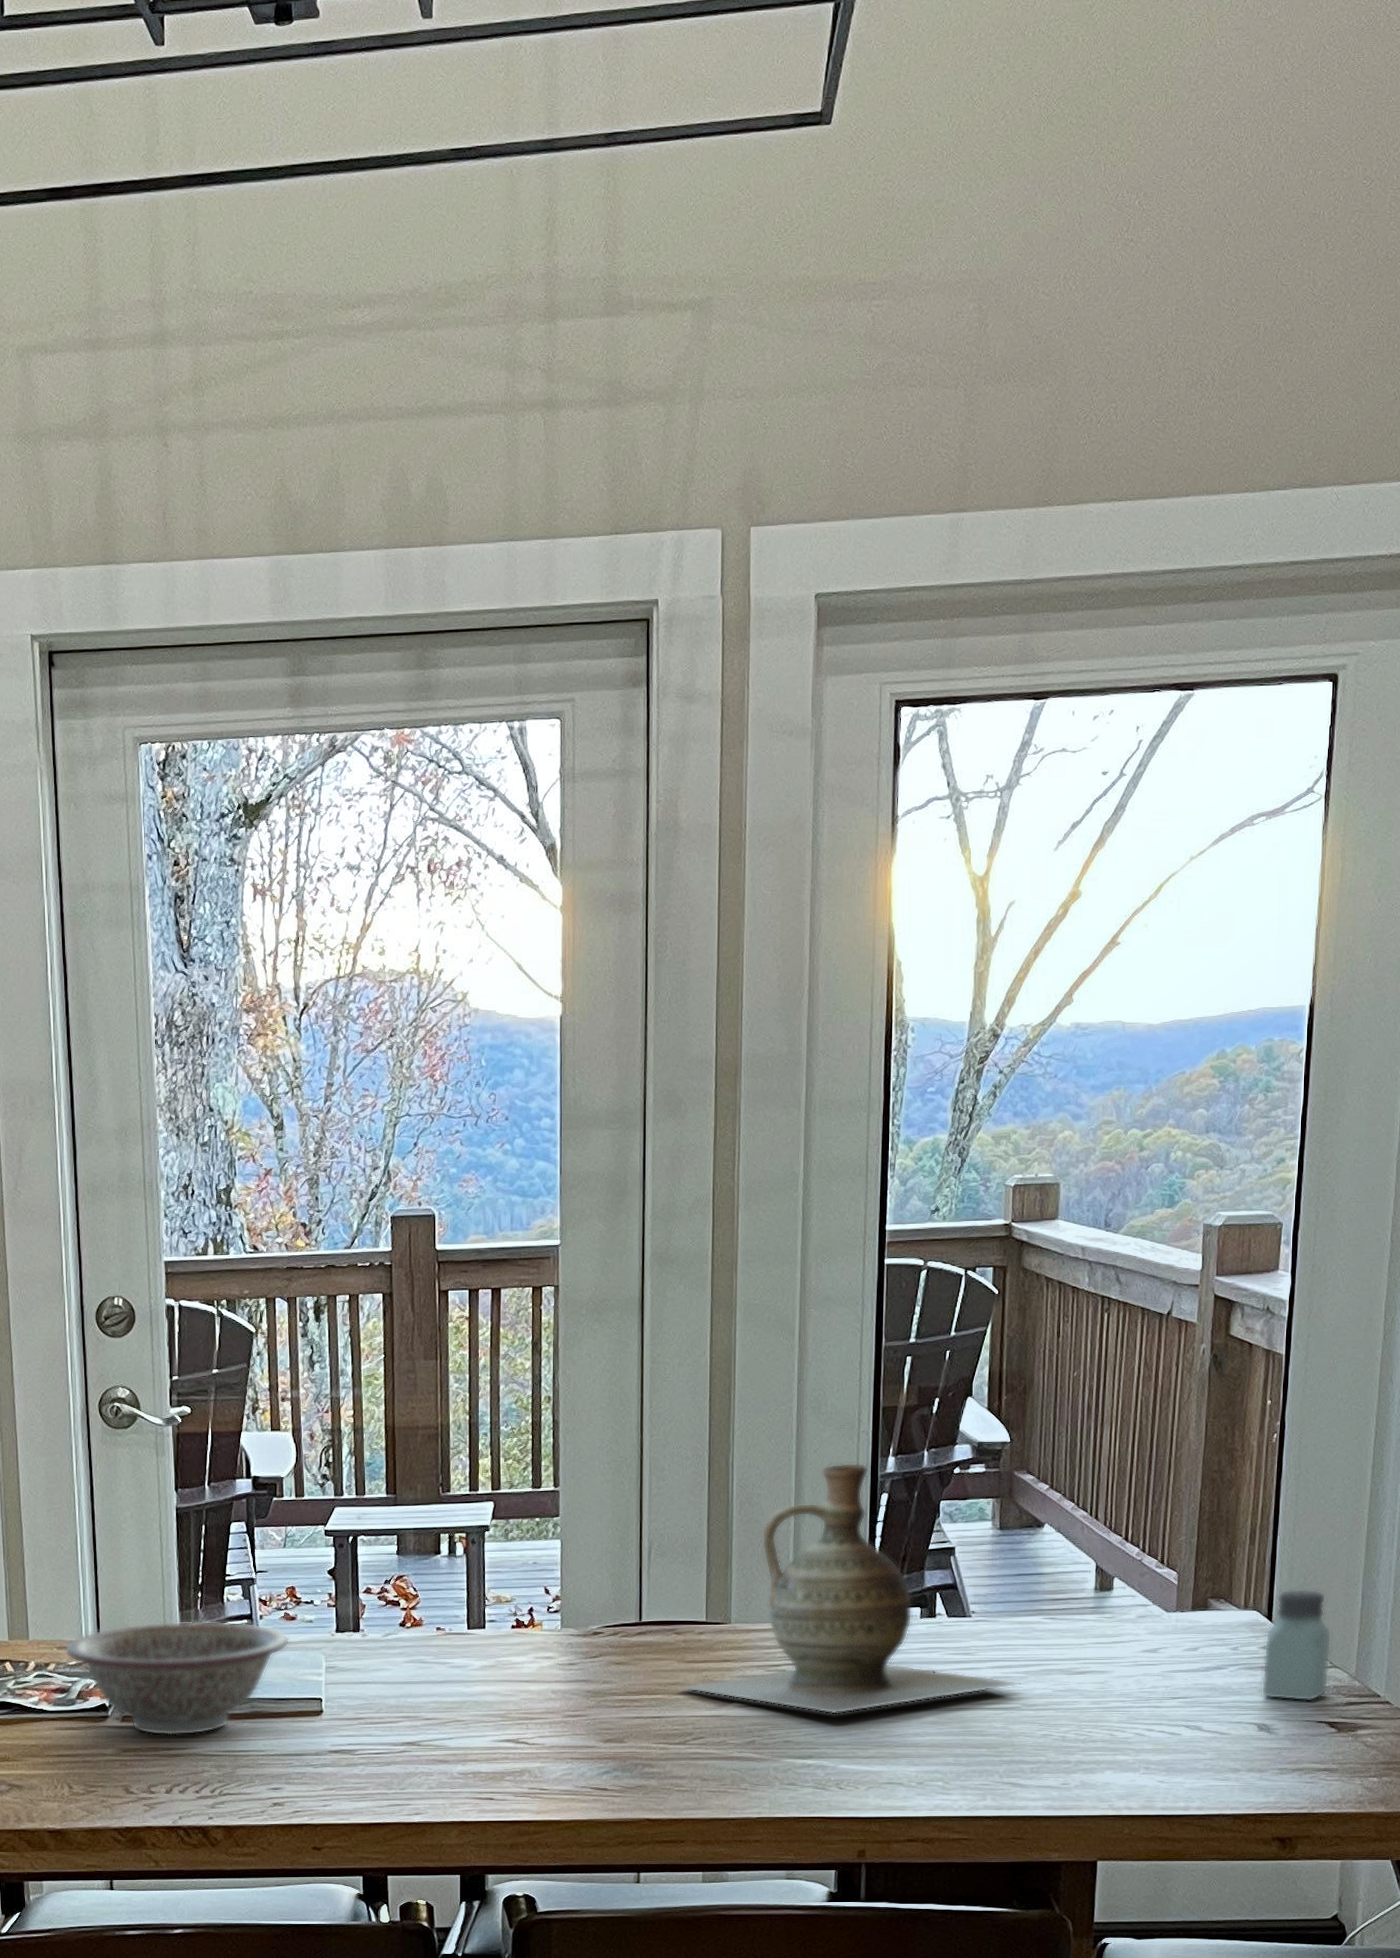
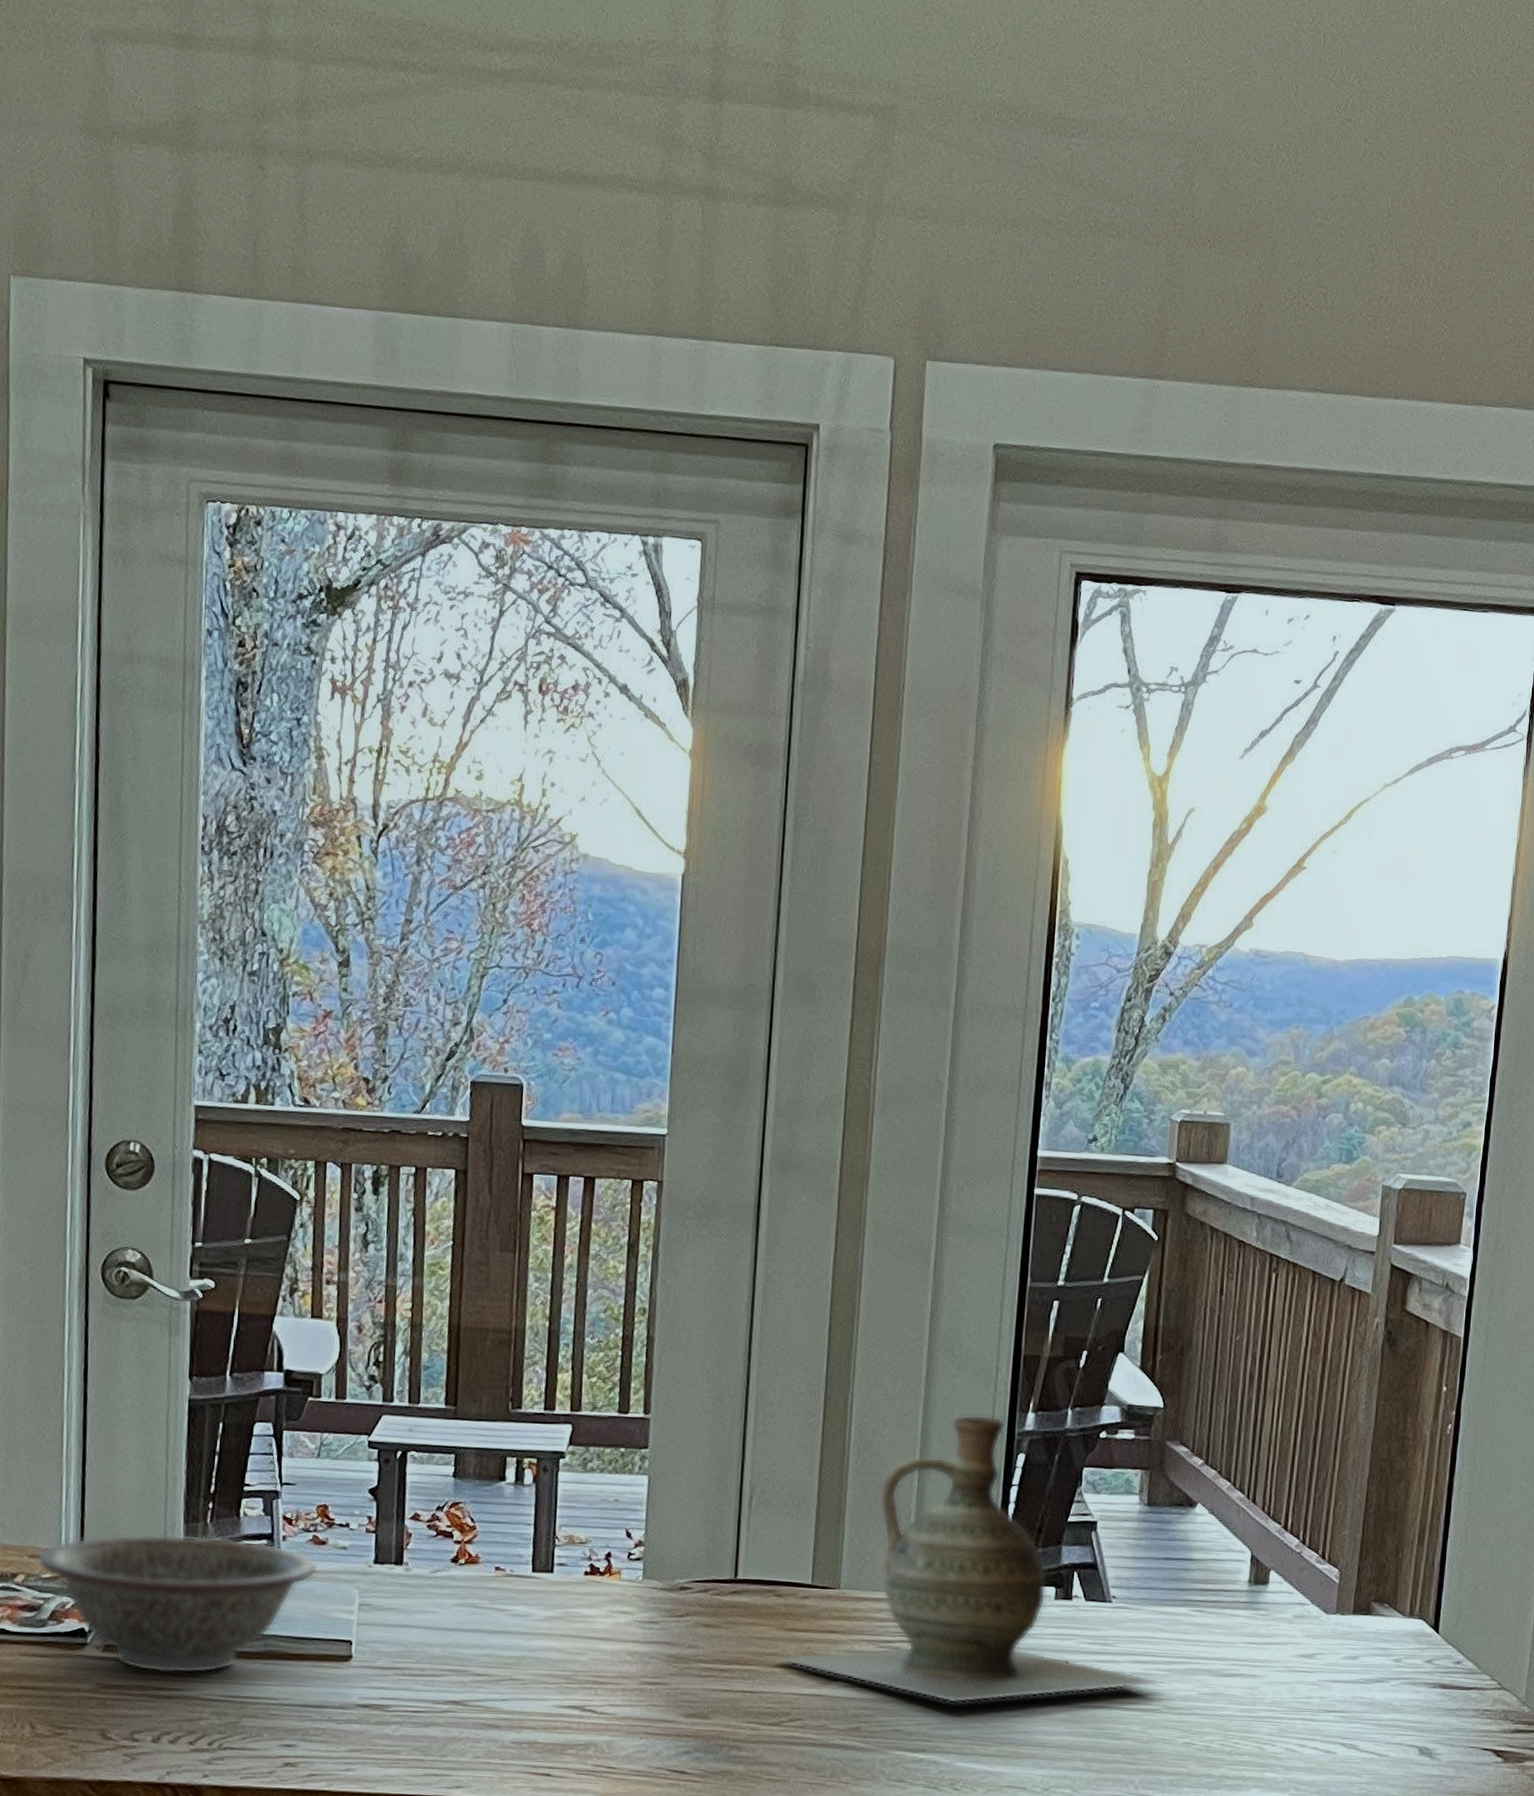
saltshaker: present [1261,1588,1332,1702] -> none [1424,1597,1502,1727]

